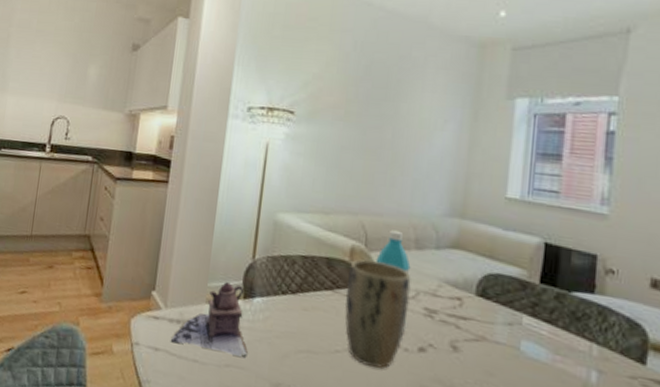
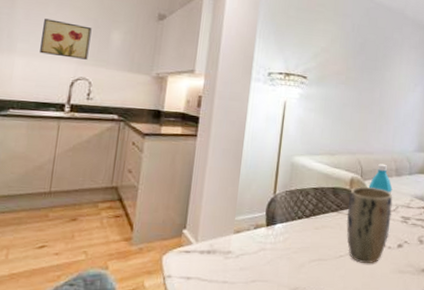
wall art: none [27,56,71,97] -> present [40,18,92,60]
teapot: present [170,282,248,358] -> none [201,215,271,272]

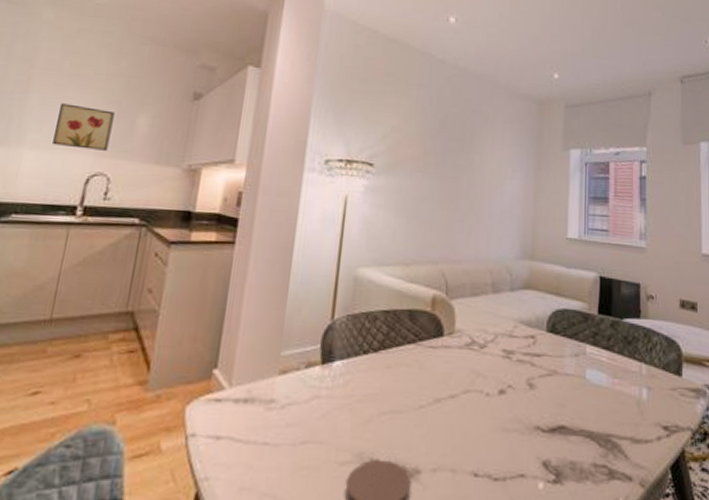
plant pot: present [346,187,393,263] -> none [427,308,490,417]
water bottle: present [368,163,393,193] -> none [456,276,489,317]

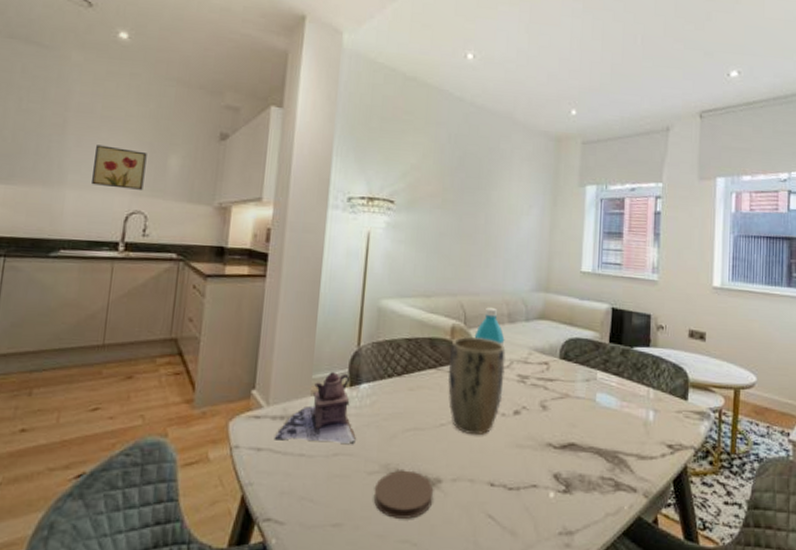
teapot: none [235,348,327,430] -> present [274,372,356,444]
plant pot: none [427,308,490,417] -> present [447,337,506,434]
water bottle: none [456,276,489,317] -> present [474,307,505,345]

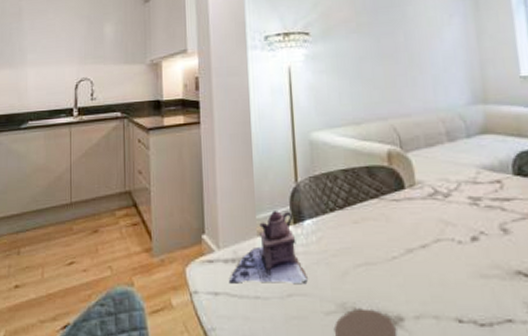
wall art: present [92,145,147,190] -> none [46,24,87,61]
plant pot: present [447,337,506,434] -> none [389,161,455,266]
water bottle: present [474,307,505,345] -> none [413,127,448,166]

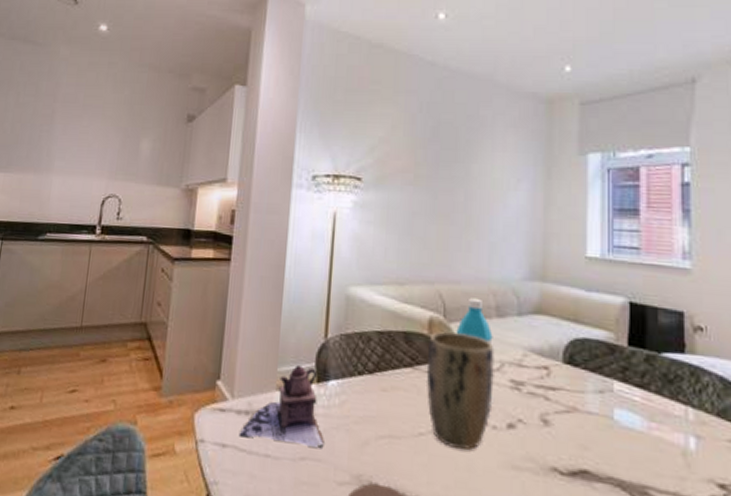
plant pot: none [389,161,455,266] -> present [426,331,495,450]
water bottle: none [413,127,448,166] -> present [456,297,493,343]

